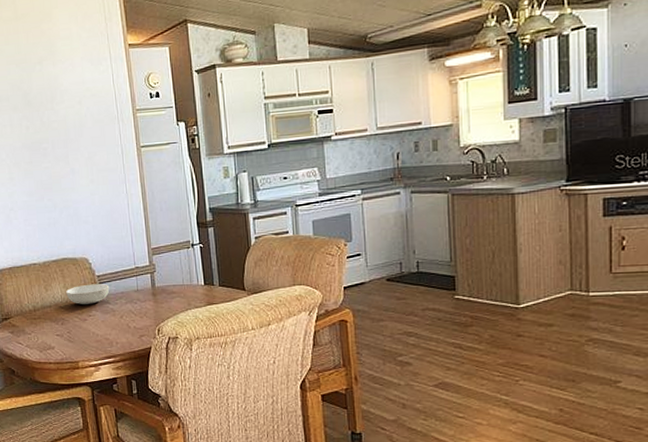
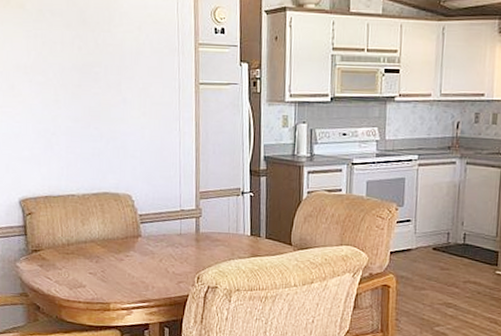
serving bowl: present [66,283,110,304] -> none [104,222,151,244]

